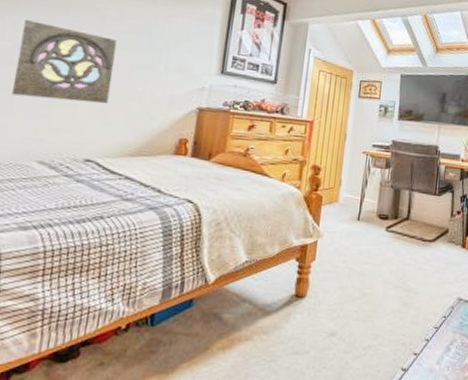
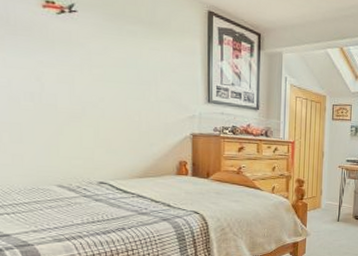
wall ornament: present [12,20,117,104] -> none [14,56,109,133]

